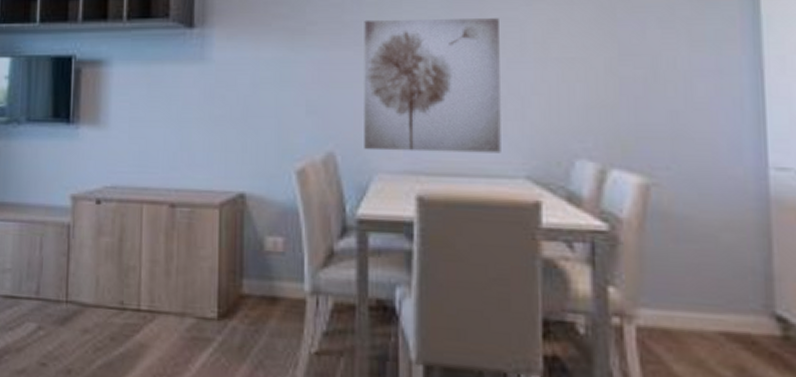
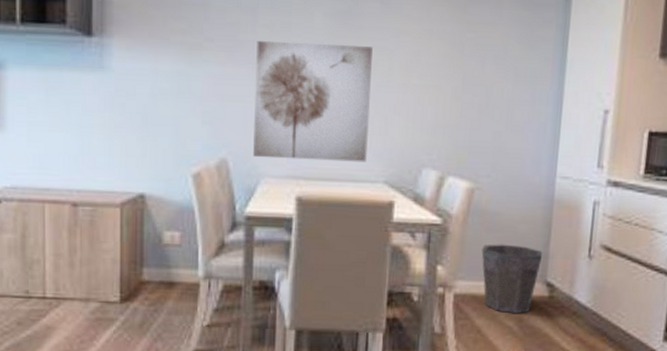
waste bin: none [670,259,764,360] -> present [481,244,543,314]

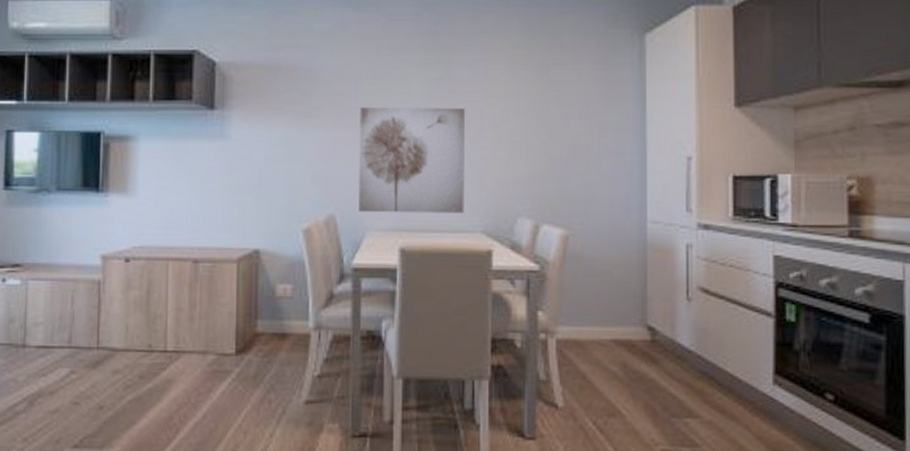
waste bin: present [481,244,543,314] -> none [580,289,641,359]

